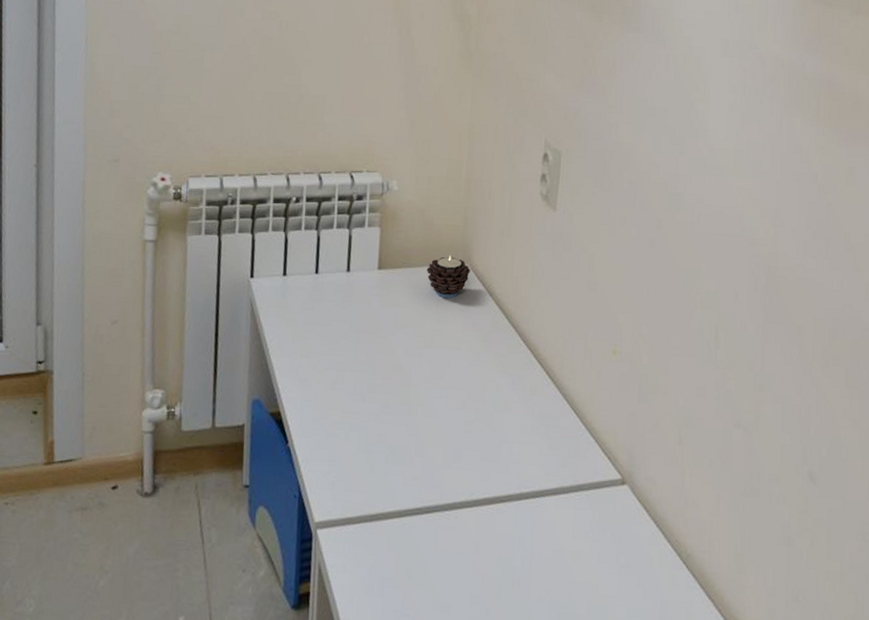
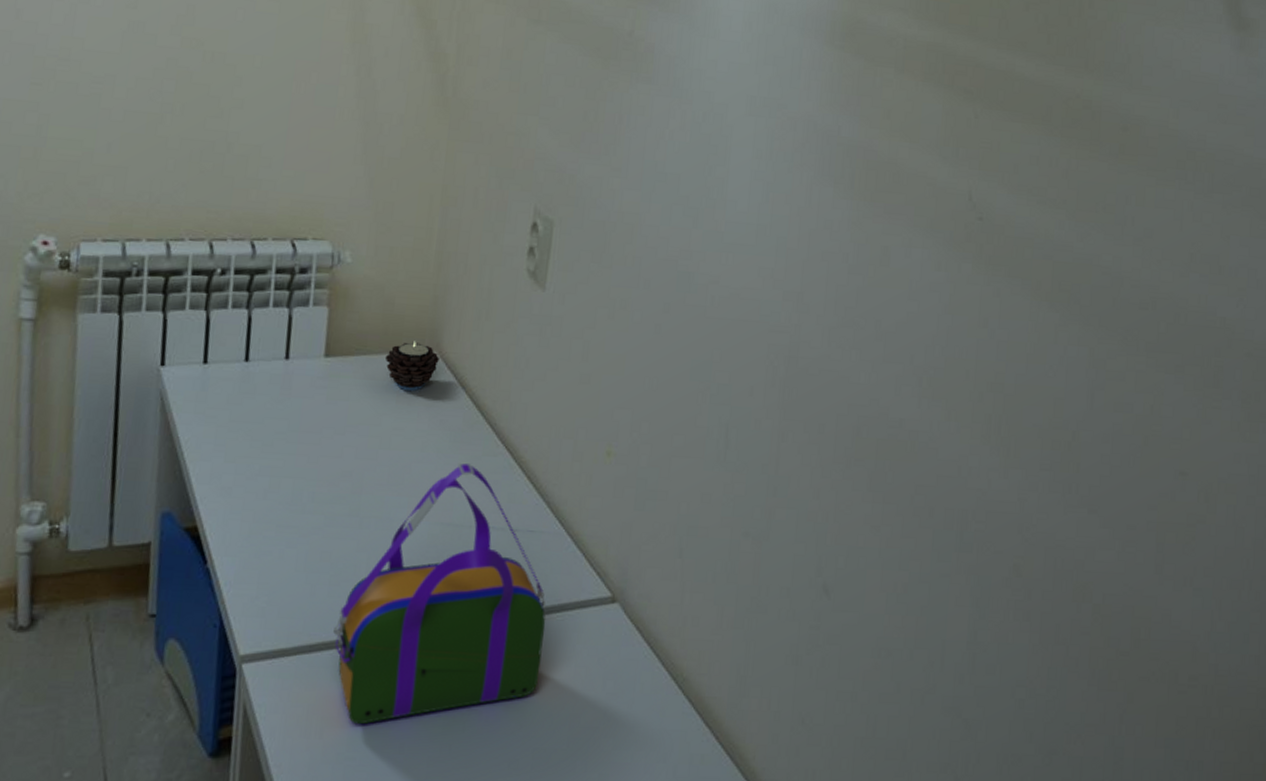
handbag: none [389,359,566,586] -> present [333,462,546,725]

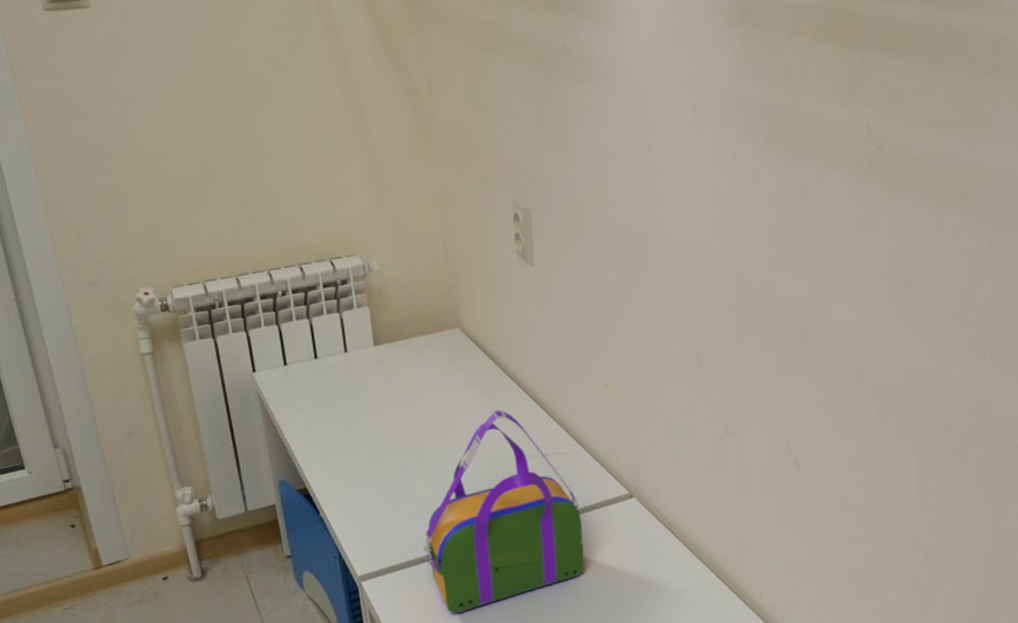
candle: present [384,341,439,392] -> none [420,322,462,362]

